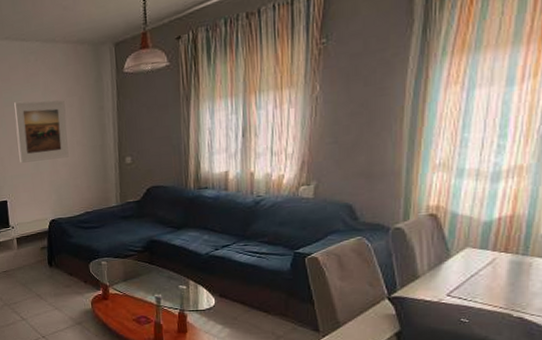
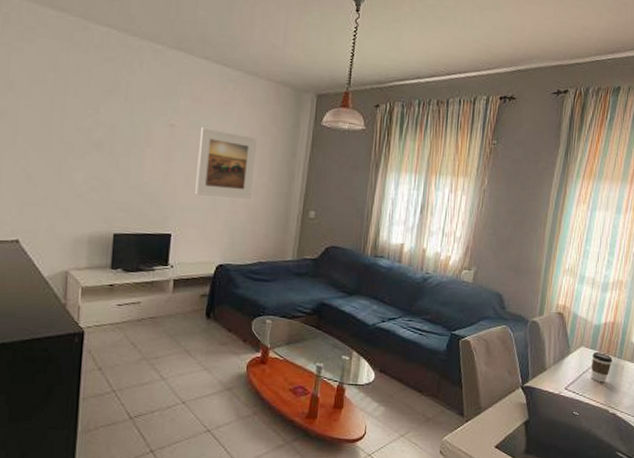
coffee cup: none [483,250,514,285] -> present [591,351,613,383]

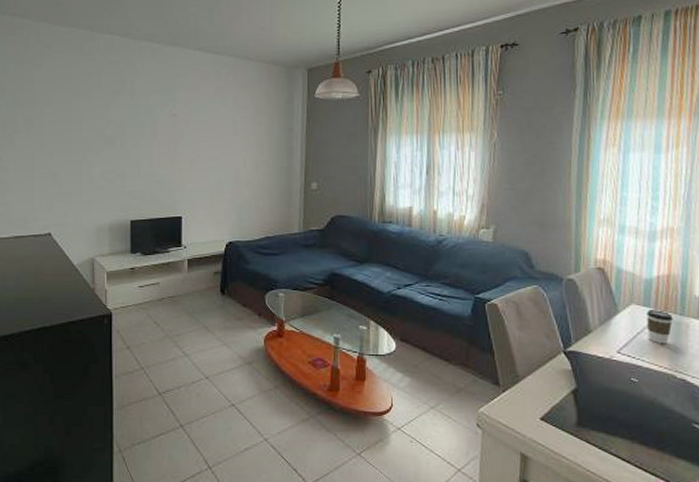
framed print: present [195,127,257,199] -> none [200,113,254,177]

